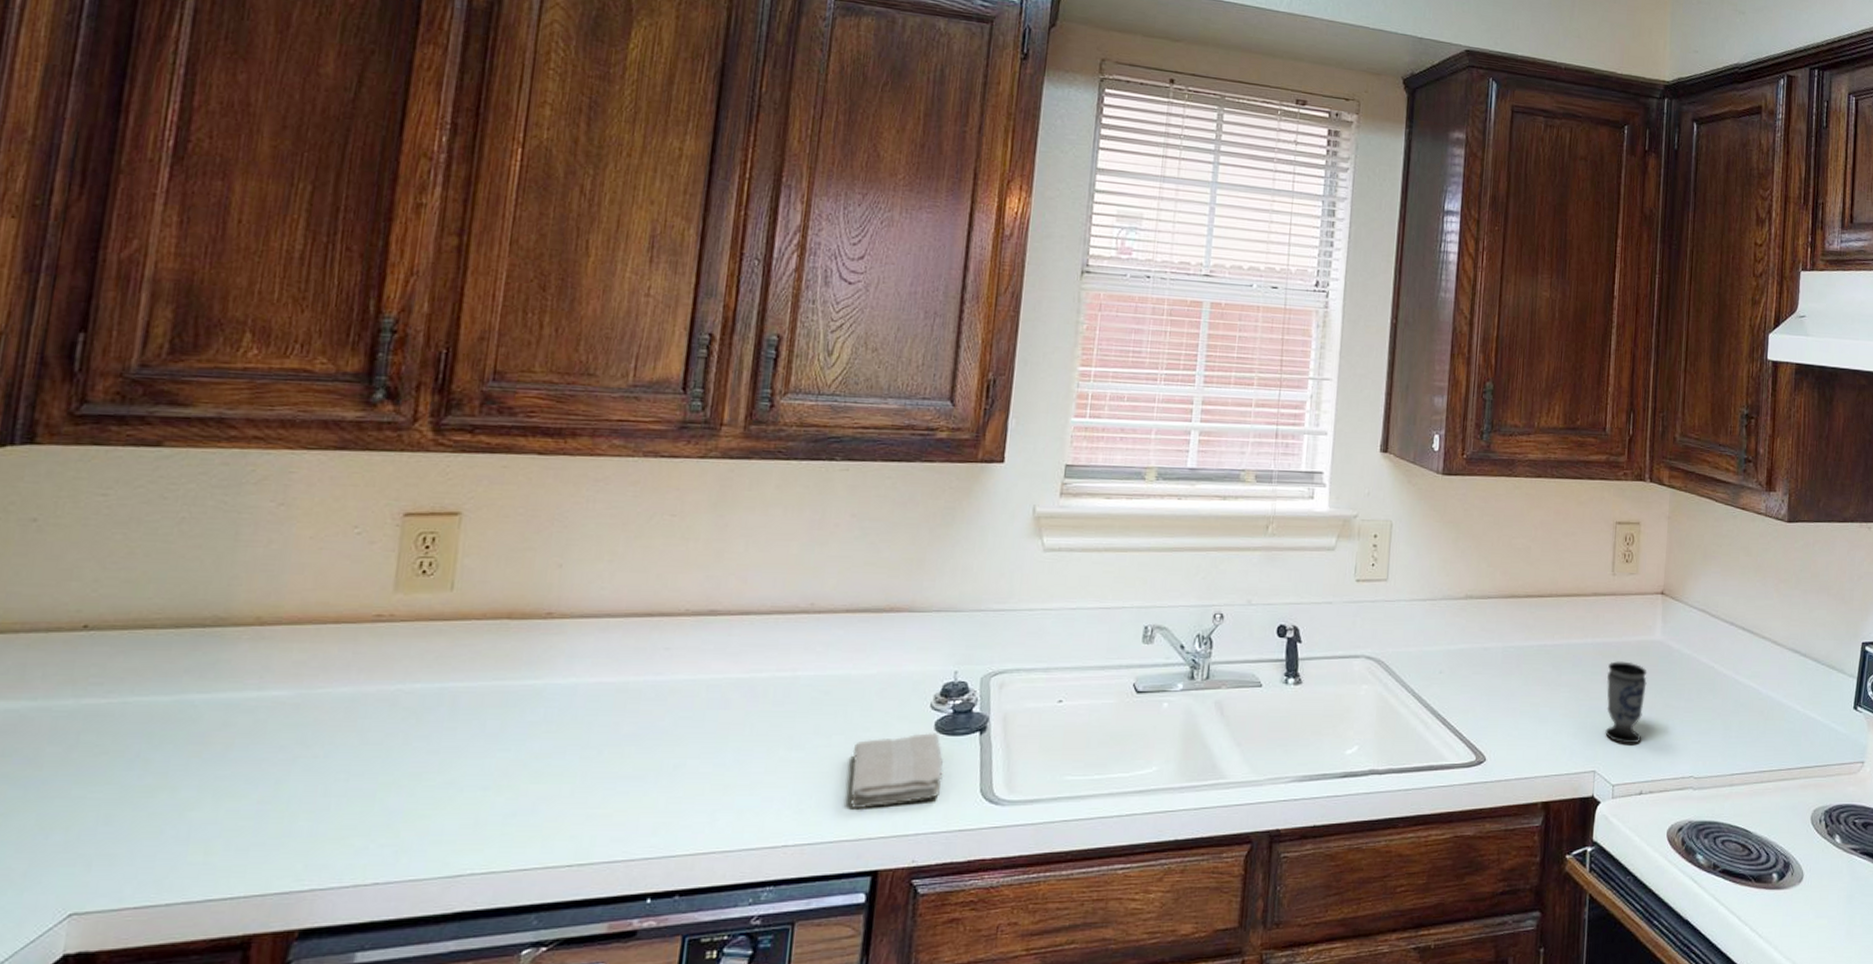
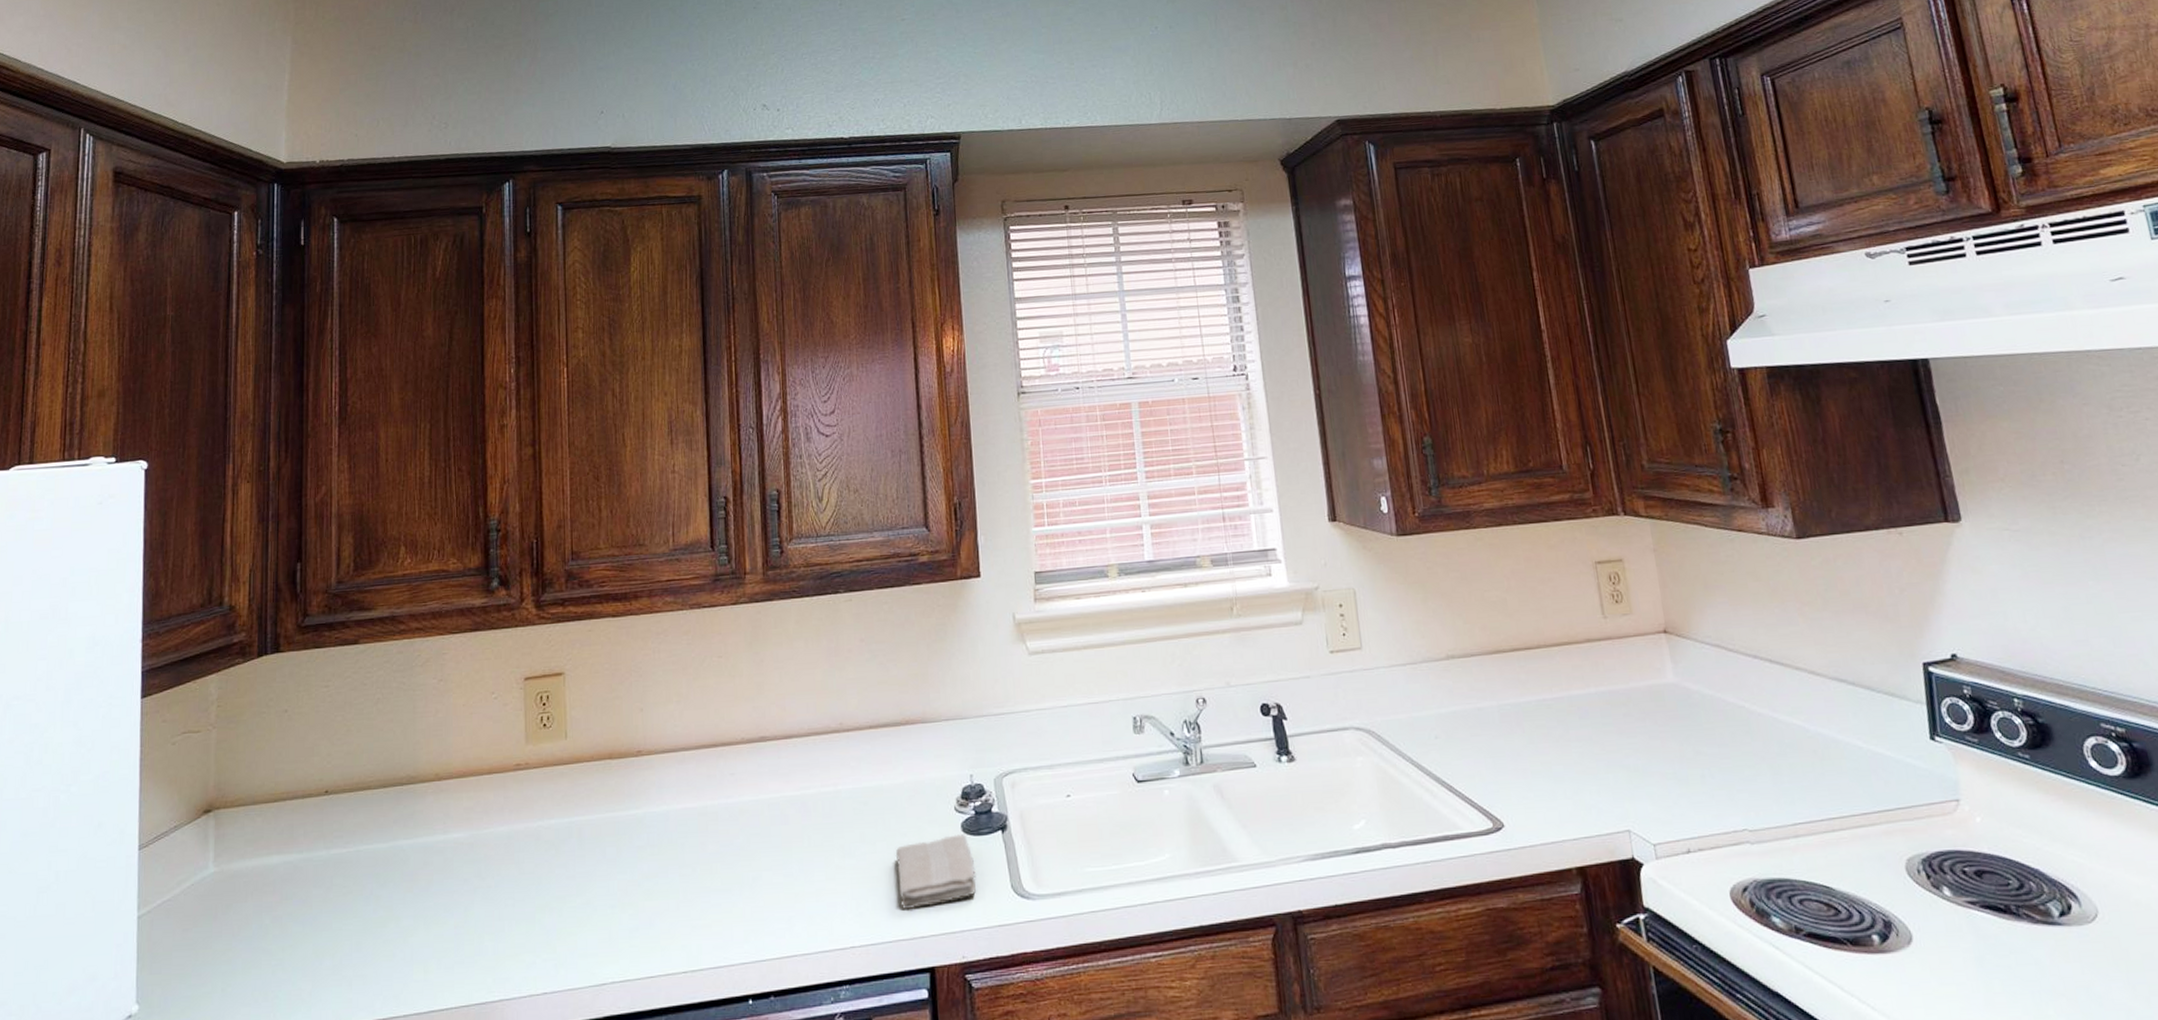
cup: present [1605,661,1647,744] -> none [1620,708,1677,799]

